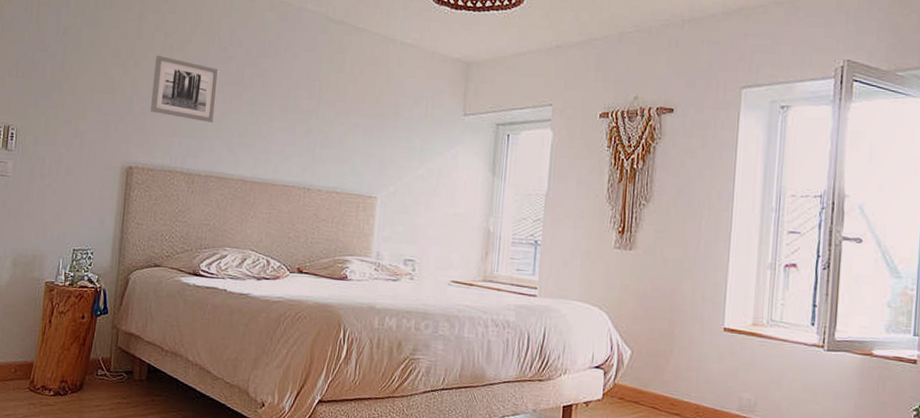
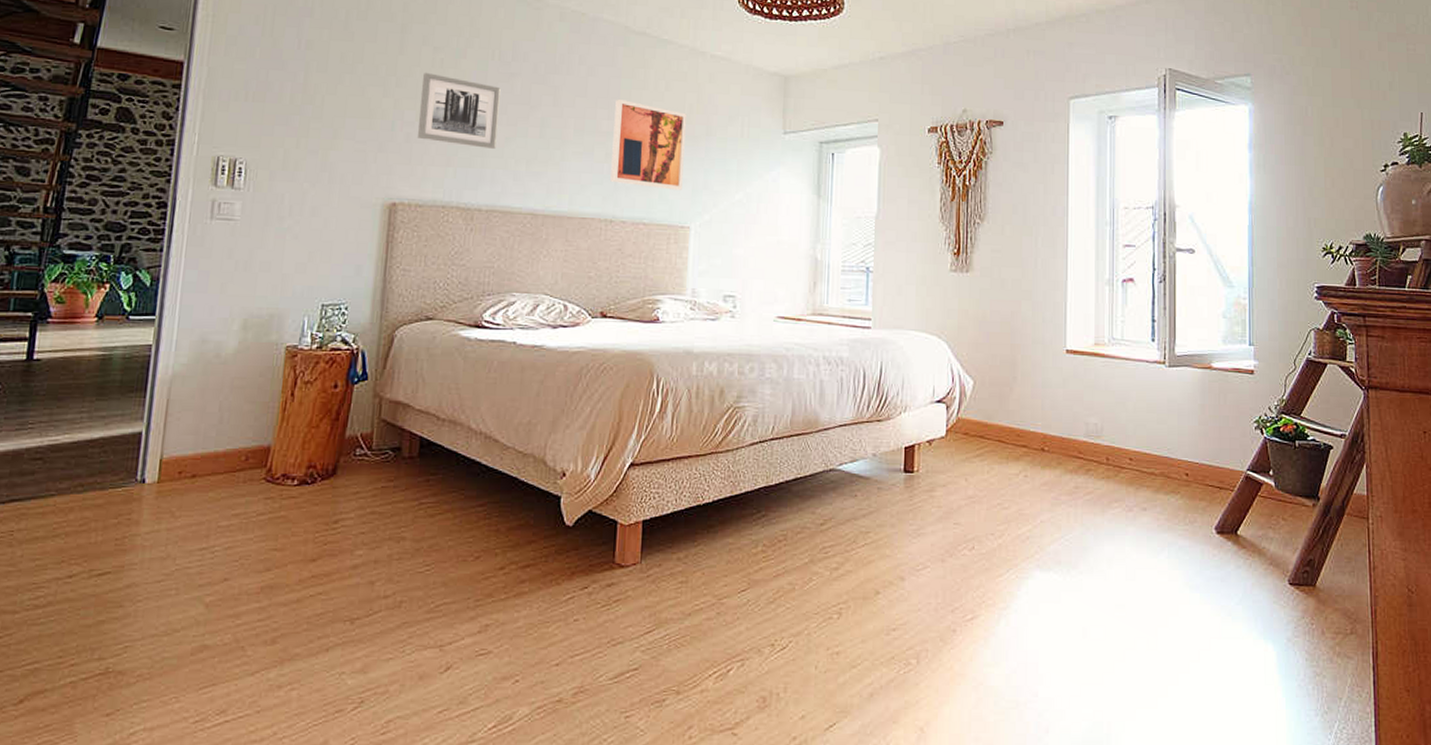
wall art: none [309,81,377,164] -> present [610,99,686,190]

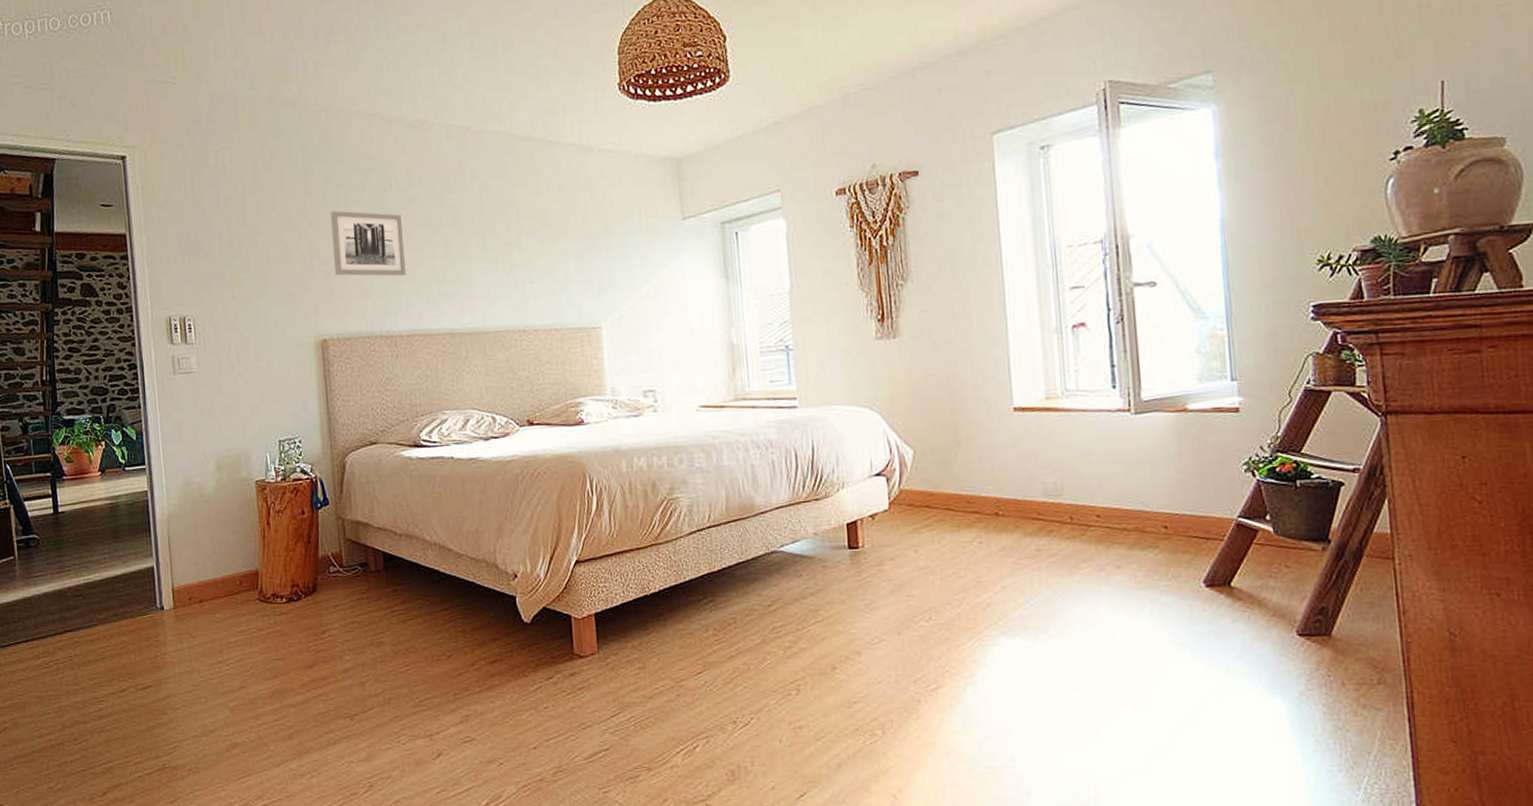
wall art: present [610,99,686,190] -> none [512,208,588,293]

